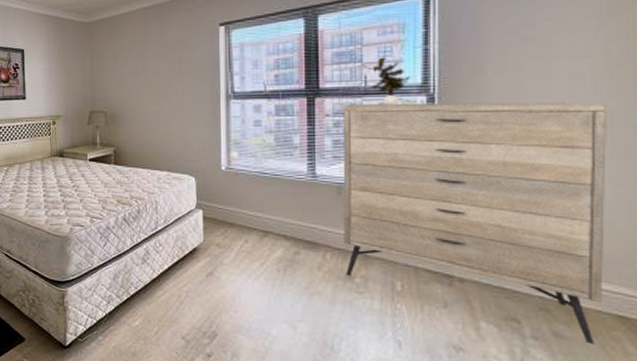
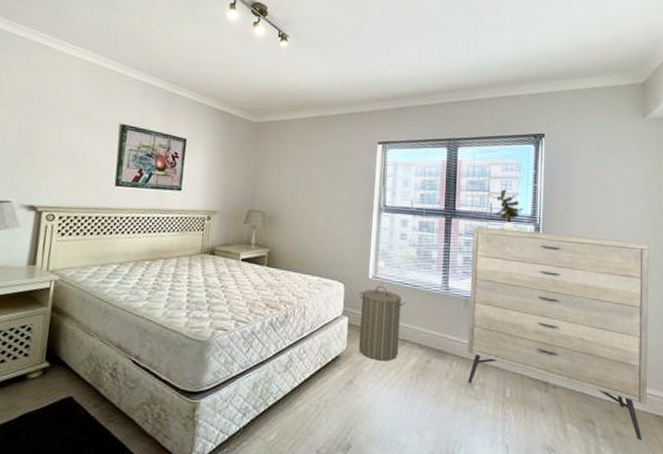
laundry hamper: none [212,177,265,253] -> present [359,285,405,361]

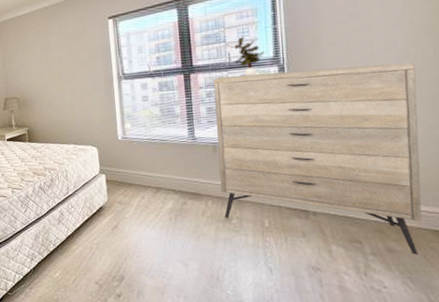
laundry hamper: present [359,285,405,361] -> none [111,144,155,207]

